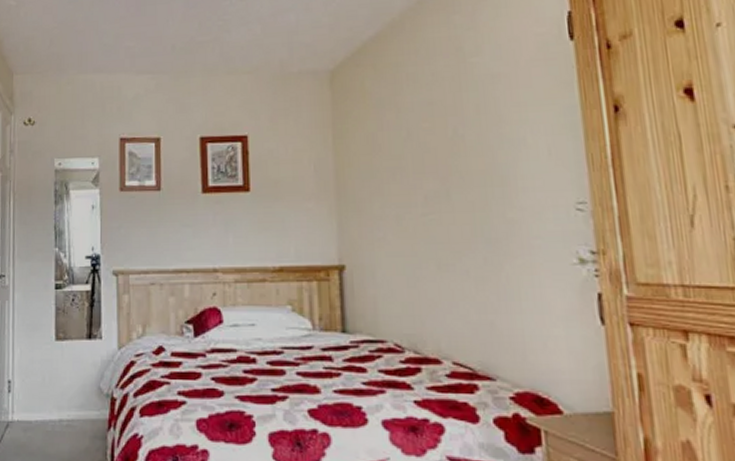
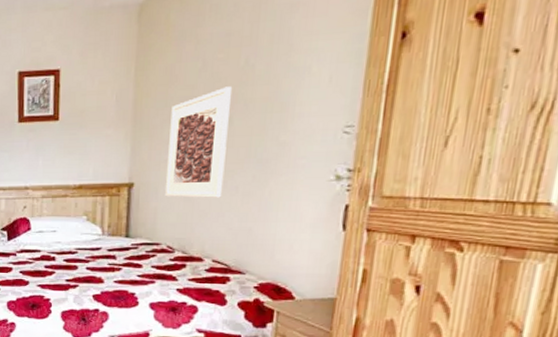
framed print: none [379,157,452,284] -> present [164,86,233,198]

